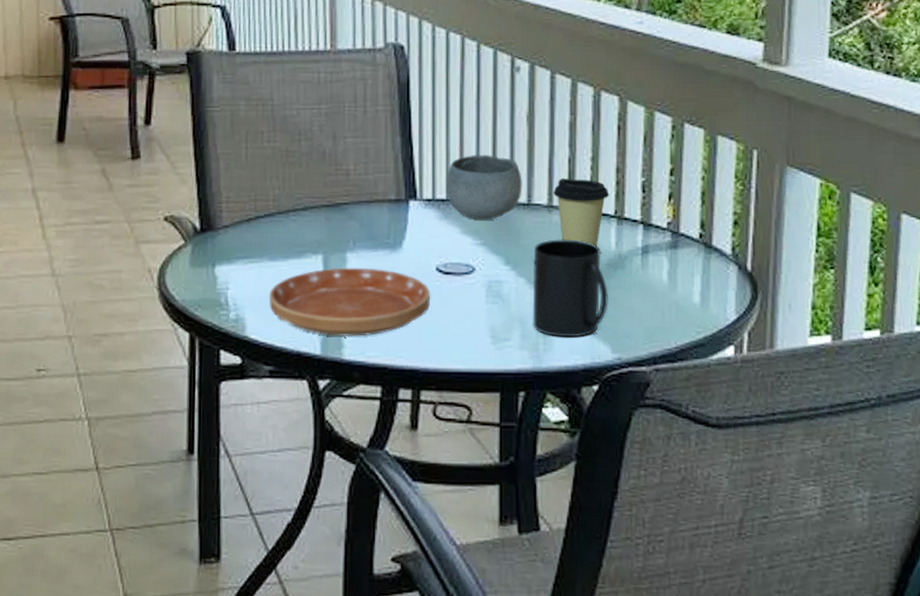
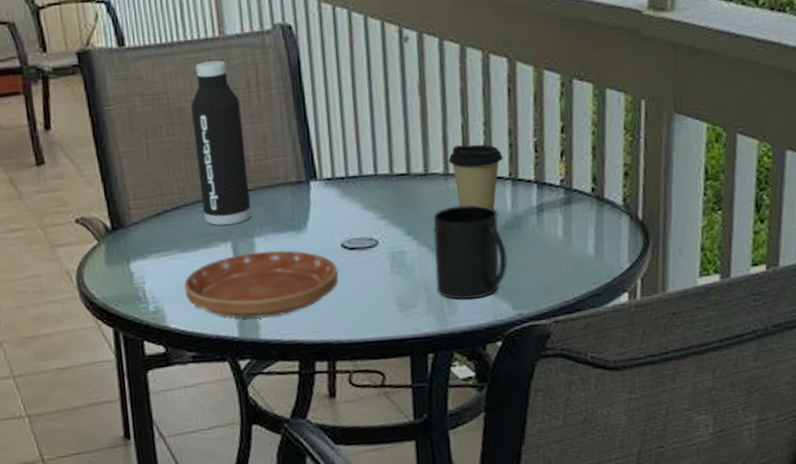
water bottle: none [295,73,347,238] -> present [191,60,252,226]
bowl: present [447,154,522,220] -> none [344,129,419,194]

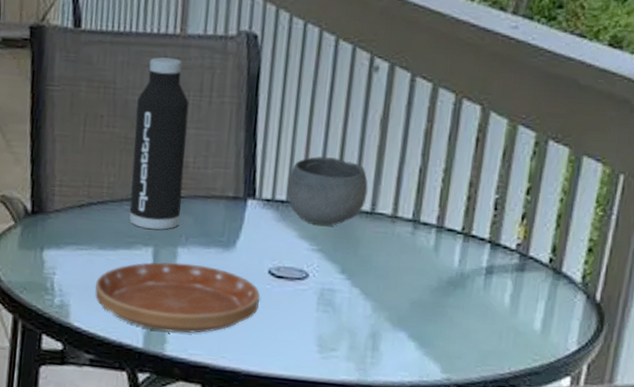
bowl: none [344,129,419,194] -> present [287,156,368,226]
mug: present [433,205,507,300] -> none [362,251,445,354]
coffee cup: present [449,144,503,210] -> none [399,188,459,263]

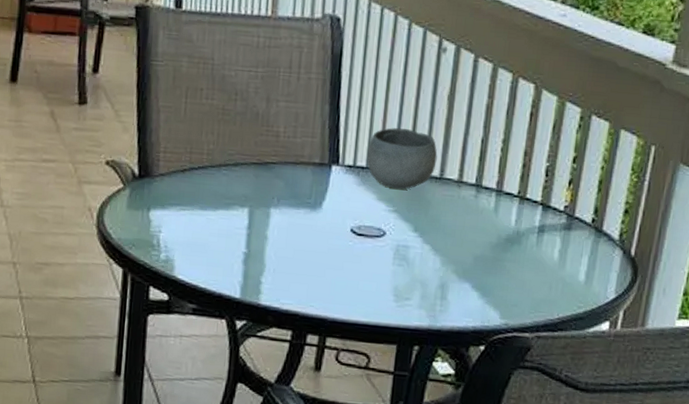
saucer: present [95,261,260,333] -> none [197,221,343,285]
water bottle: present [129,57,189,230] -> none [227,36,280,193]

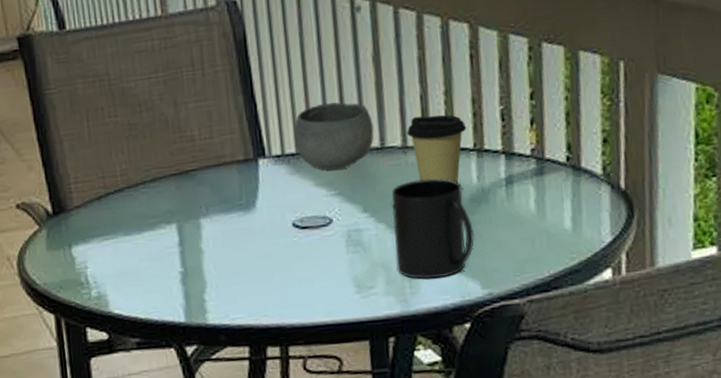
mug: none [432,212,504,303] -> present [392,178,474,279]
coffee cup: none [464,156,516,222] -> present [407,114,467,183]

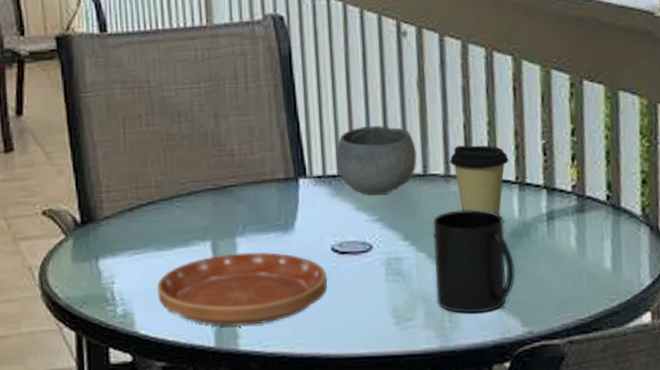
saucer: none [128,231,291,303] -> present [158,251,328,327]

